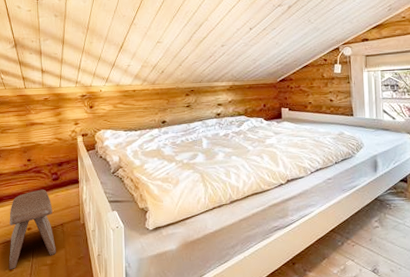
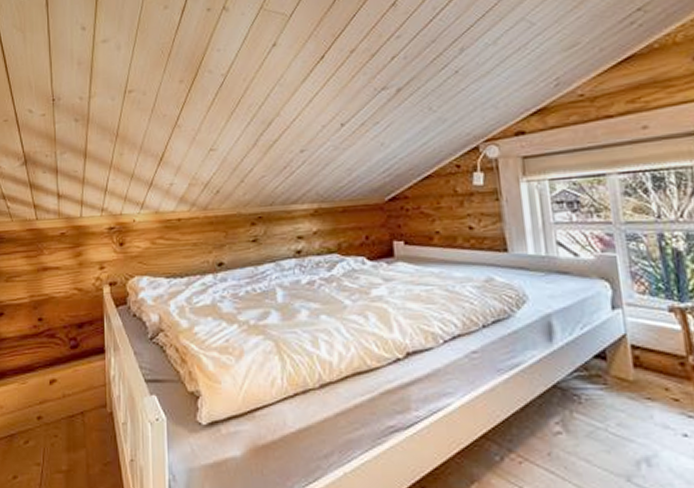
stool: present [8,189,56,269] -> none [12,361,74,476]

